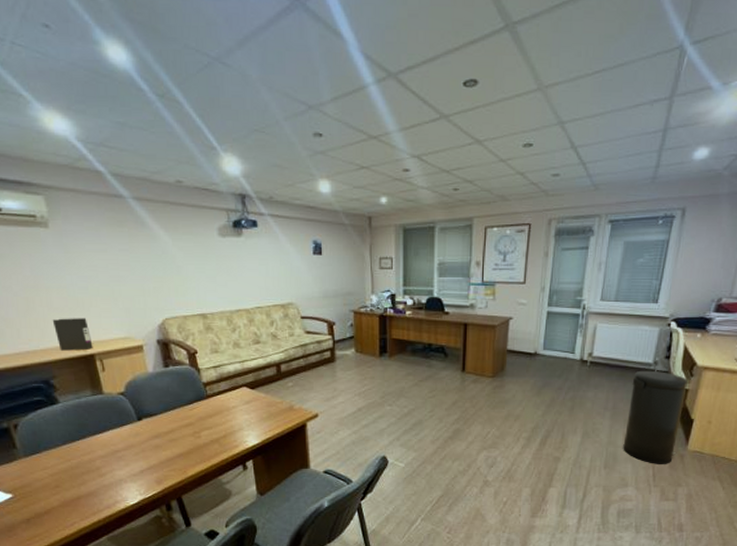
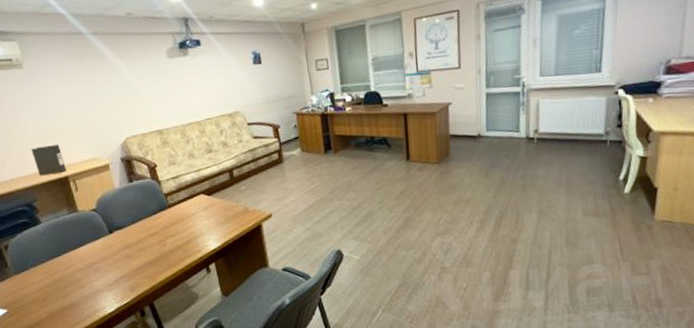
pedal bin: present [623,370,688,464] -> none [583,141,645,238]

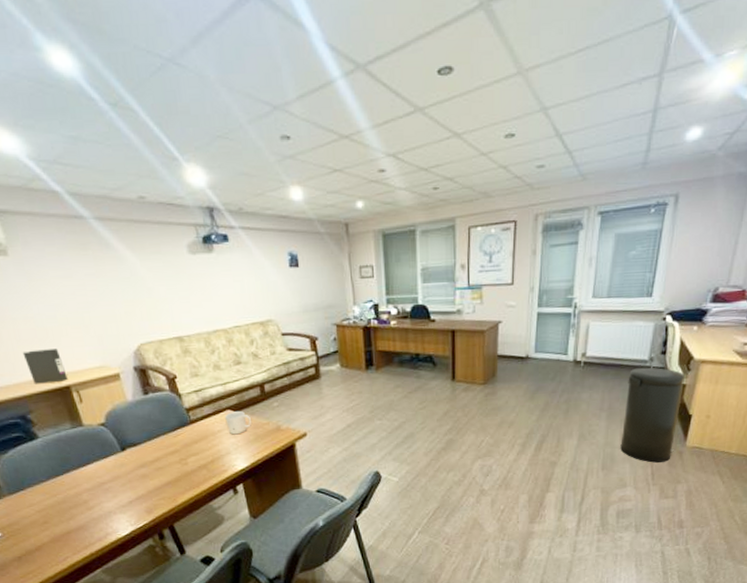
mug: none [198,194,223,217] -> present [225,410,252,435]
pedal bin: none [583,141,645,238] -> present [620,367,685,463]

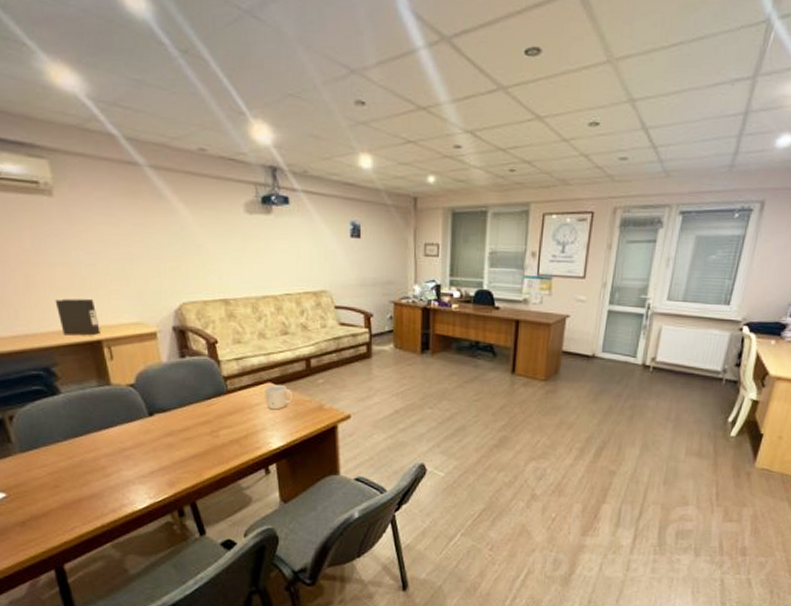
pedal bin: present [620,367,685,463] -> none [685,378,758,482]

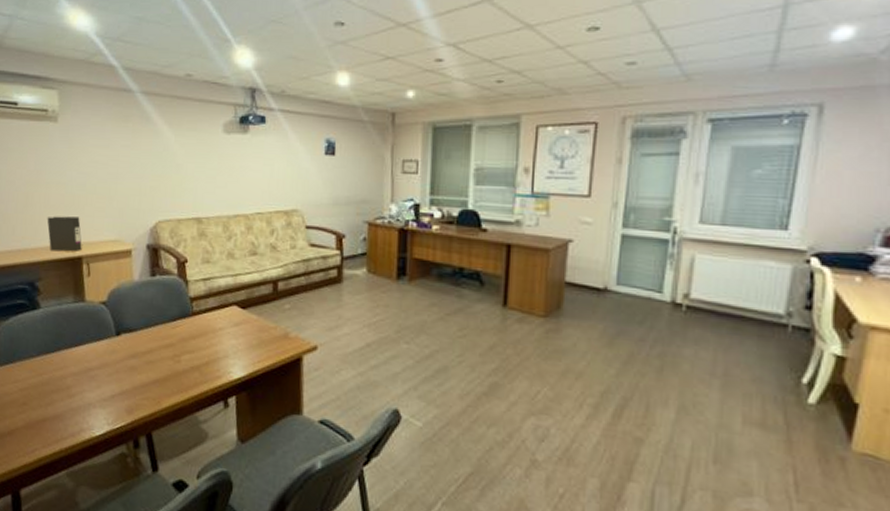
mug: present [265,384,294,410] -> none [229,307,259,336]

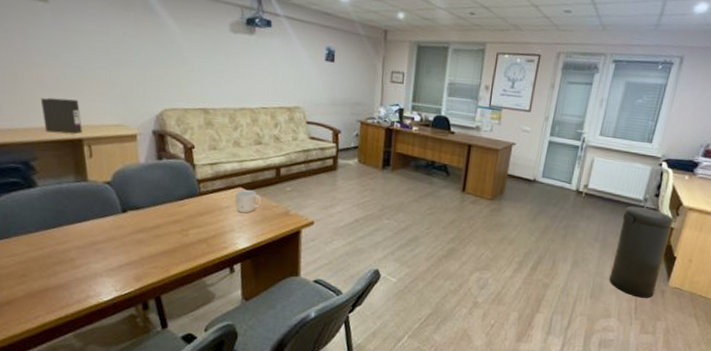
mug: none [229,307,259,336] -> present [235,189,262,214]
pedal bin: none [742,323,844,469] -> present [609,205,673,298]

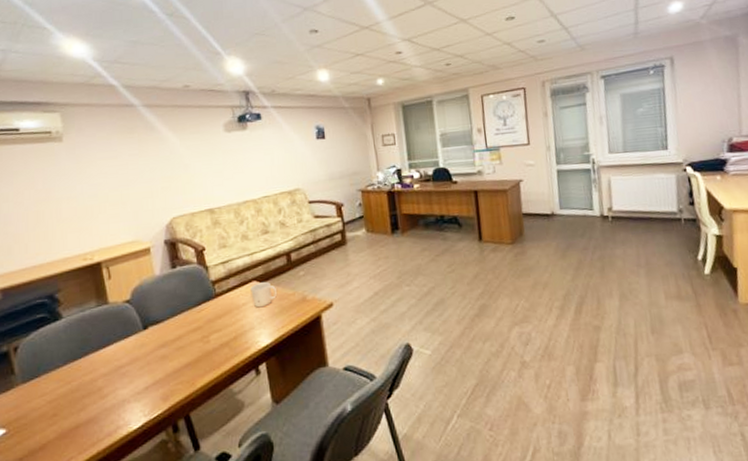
binder: present [40,97,82,135] -> none [61,225,100,262]
pedal bin: present [609,205,673,298] -> none [660,219,728,324]

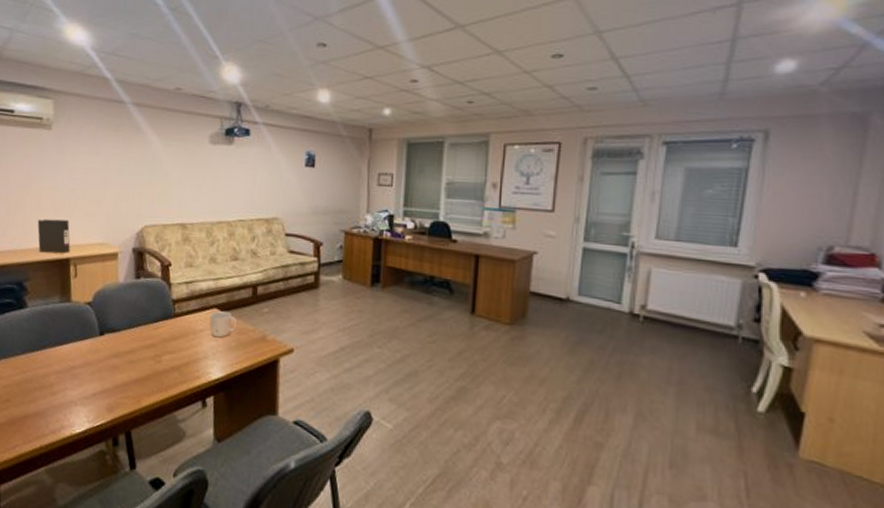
binder: none [61,225,100,262] -> present [37,219,71,254]

